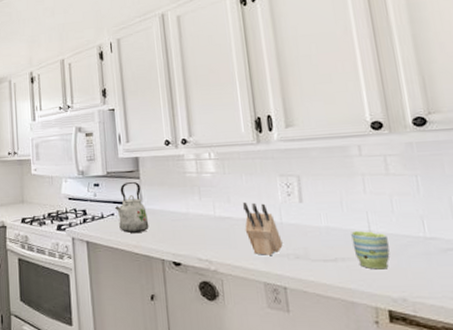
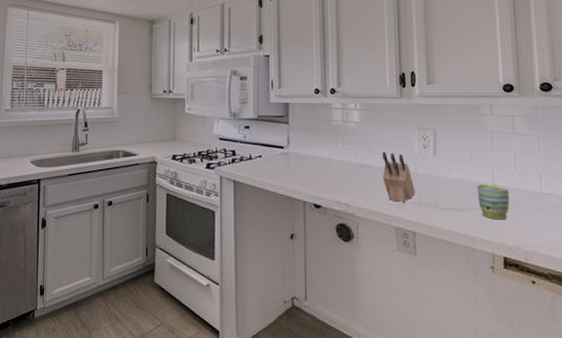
kettle: present [115,181,149,234] -> none [263,126,294,176]

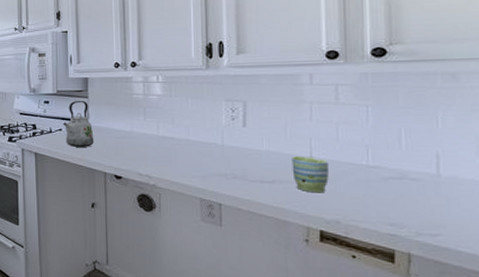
kettle: none [263,126,294,176] -> present [63,100,94,148]
knife block: present [382,151,415,202] -> none [186,123,222,174]

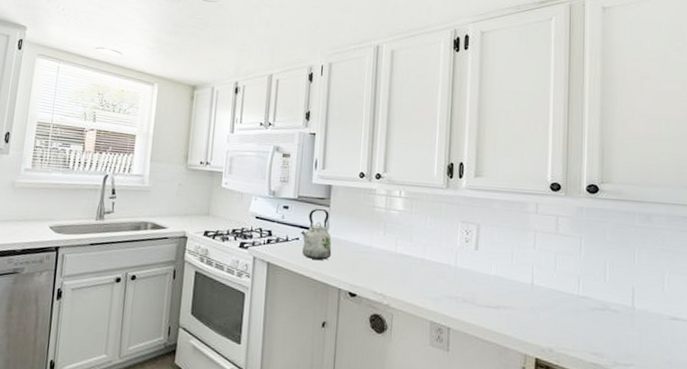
mug: present [292,155,329,193] -> none [515,282,546,321]

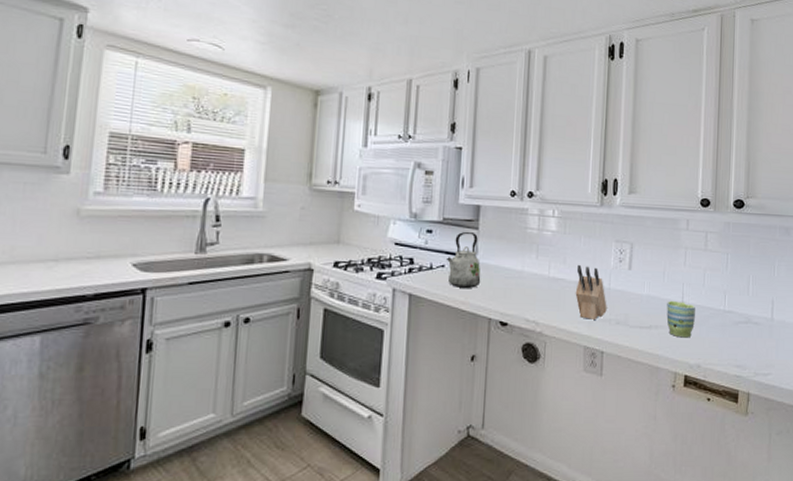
knife block: none [421,242,454,296] -> present [575,264,607,320]
mug: none [515,282,546,321] -> present [666,300,695,338]

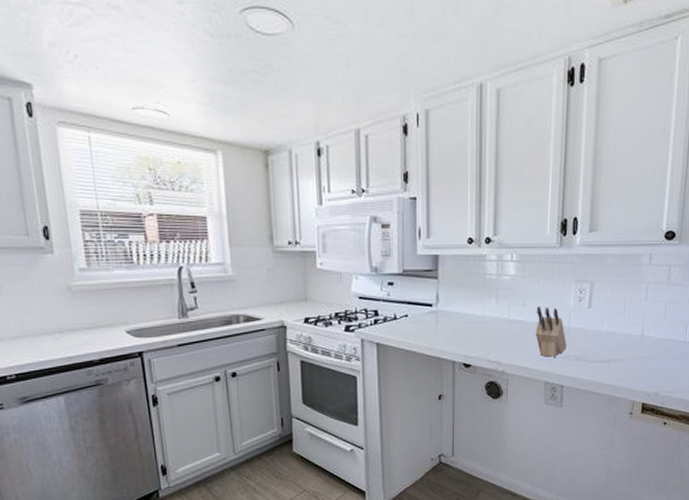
kettle: present [447,231,481,289] -> none [410,281,443,336]
mug: present [666,300,695,338] -> none [626,334,655,369]

